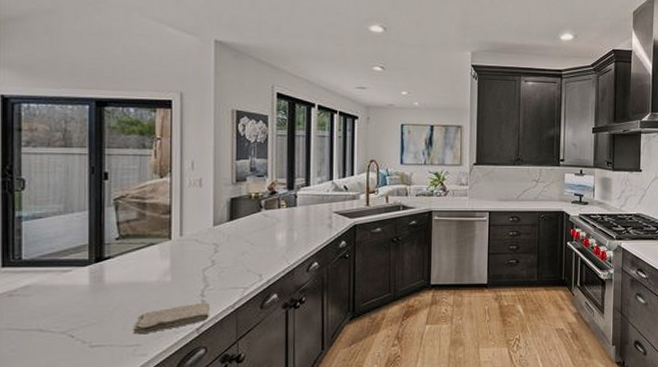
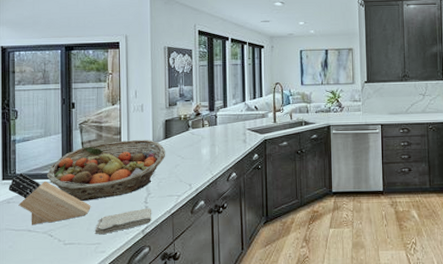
knife block: none [10,258,128,324] -> present [8,172,91,226]
fruit basket: none [66,220,231,294] -> present [46,139,166,201]

